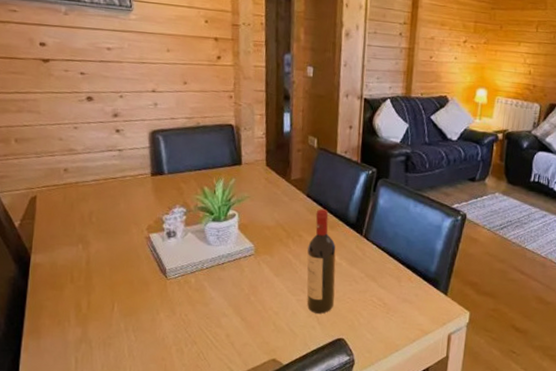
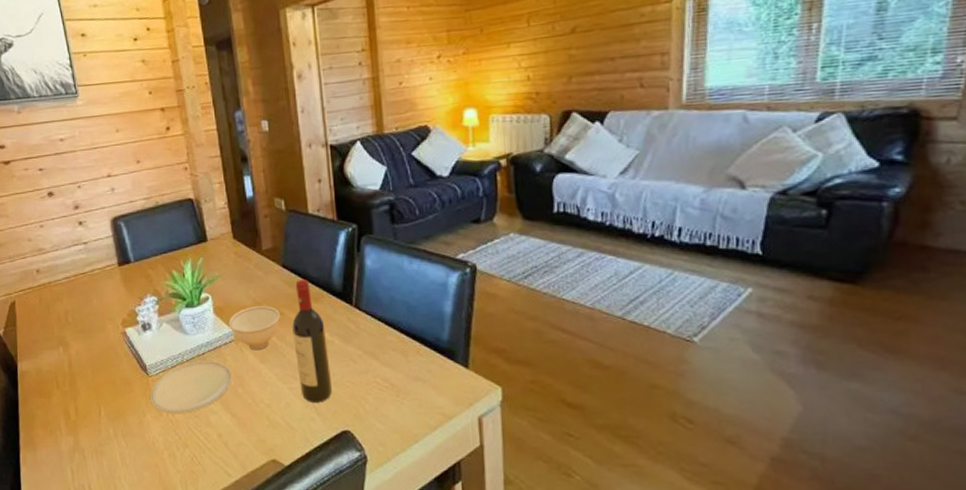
plate: none [166,269,247,315] -> present [150,361,232,414]
bowl: none [250,226,299,265] -> present [228,305,280,351]

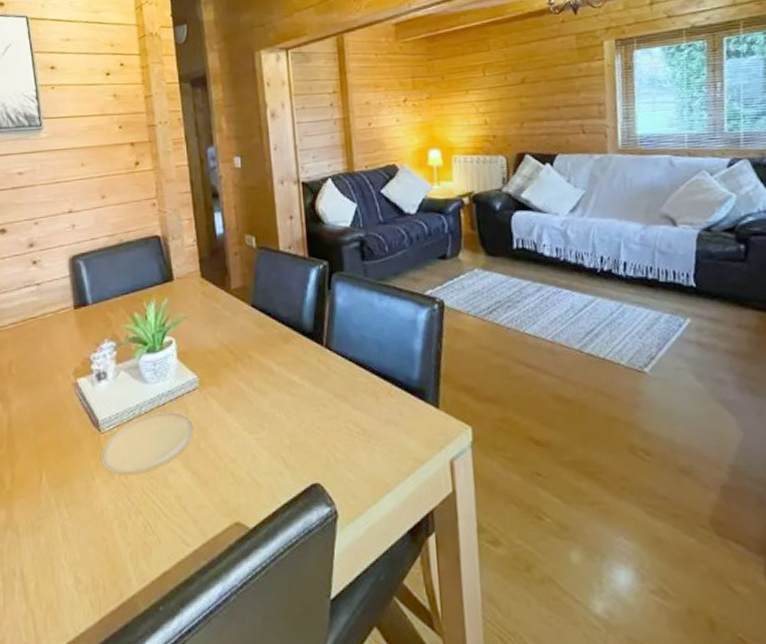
bowl: present [228,305,280,351] -> none [193,348,248,398]
wine bottle: present [292,280,333,403] -> none [261,320,302,454]

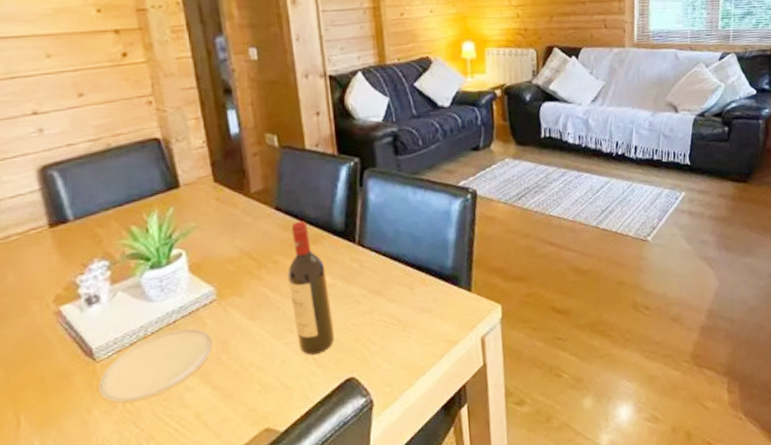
wine bottle: none [261,320,302,454] -> present [288,221,335,355]

